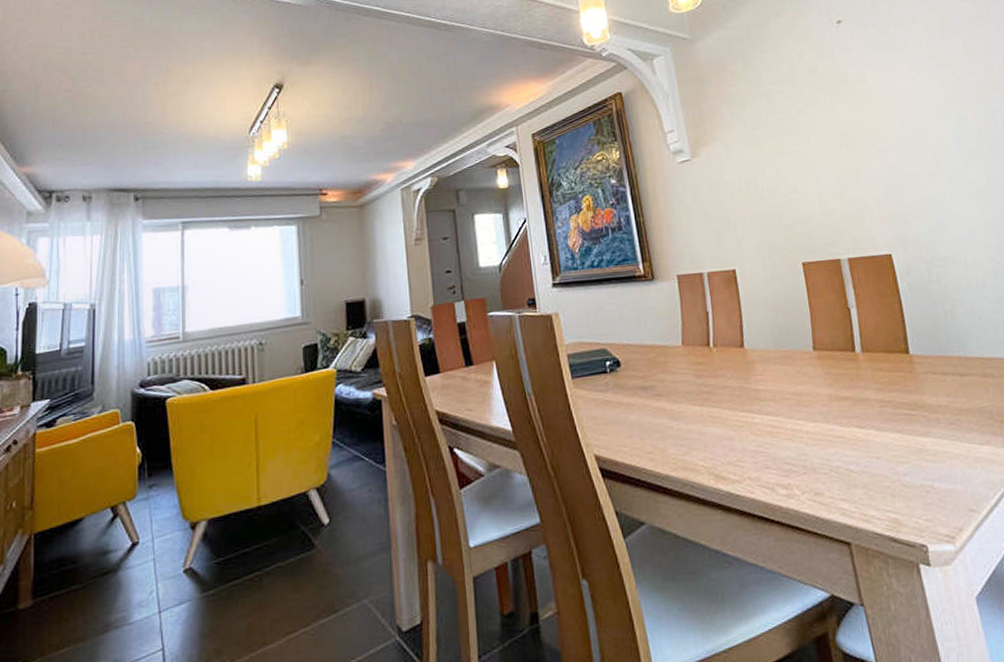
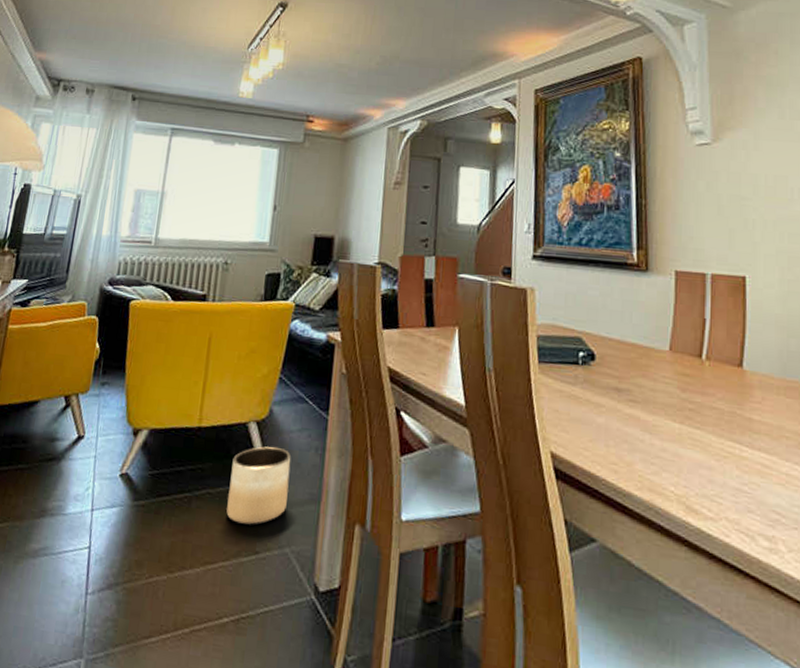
planter: none [298,508,358,588] -> present [226,446,291,525]

